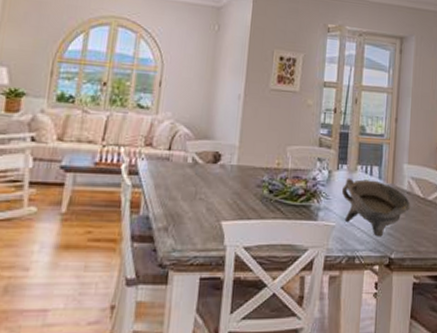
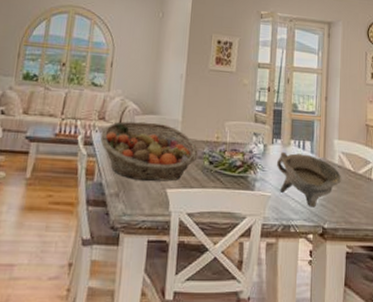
fruit basket: none [147,147,257,214] -> present [100,121,198,182]

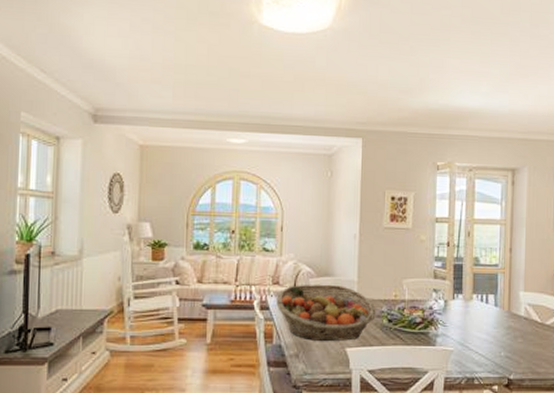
bowl: present [276,151,342,208] -> none [458,306,528,360]

